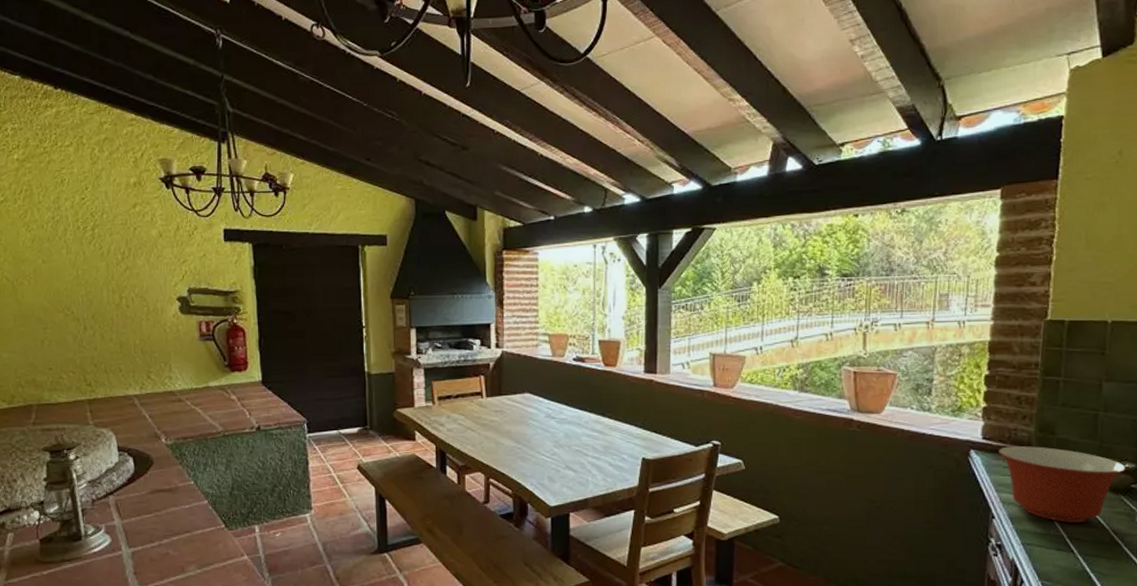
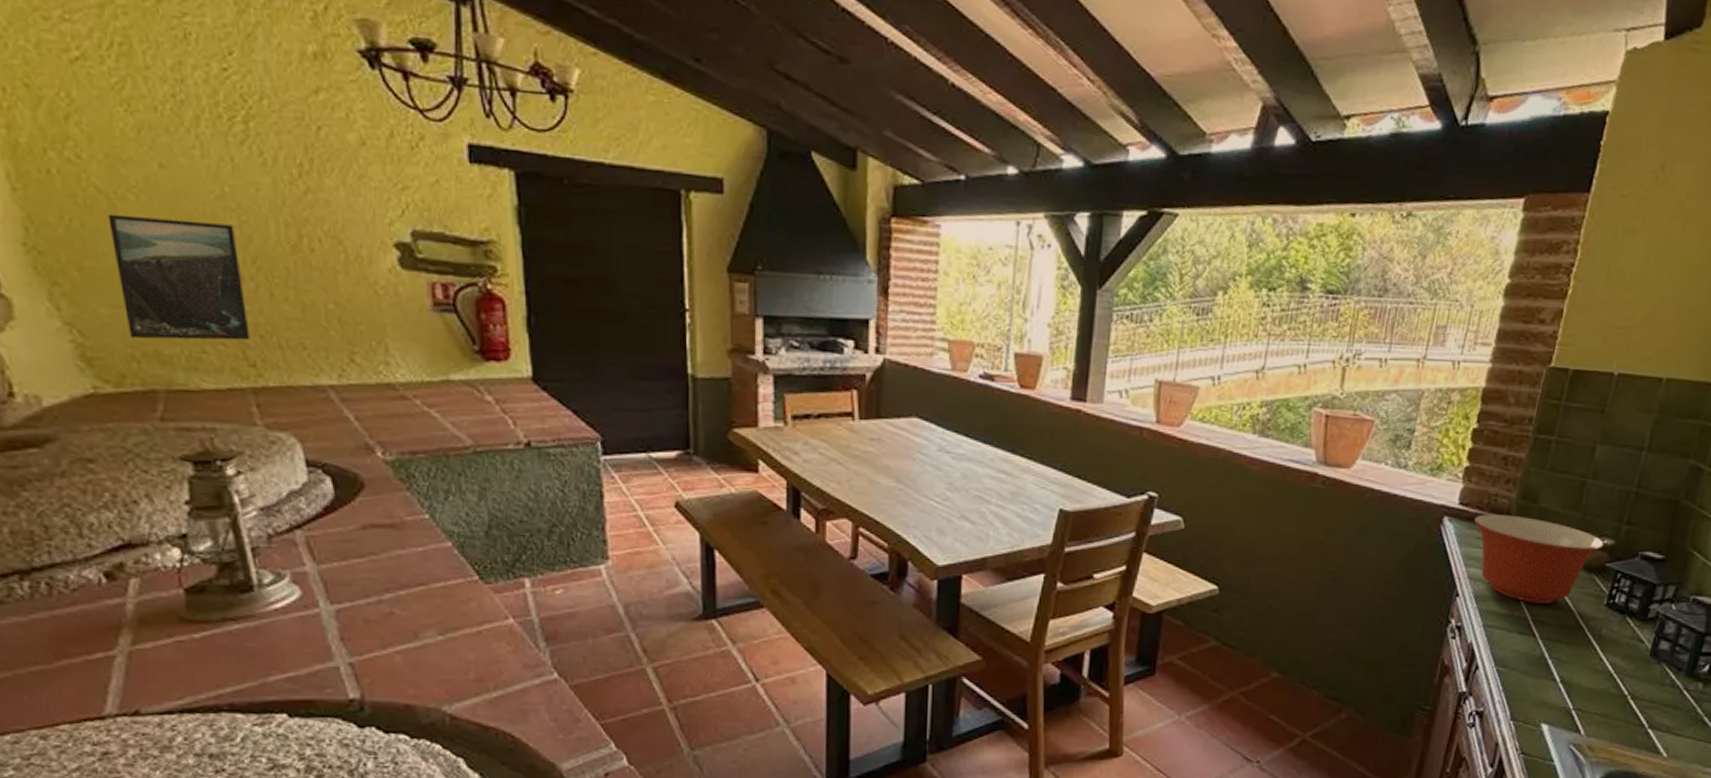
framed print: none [12,294,89,372] -> present [107,214,250,341]

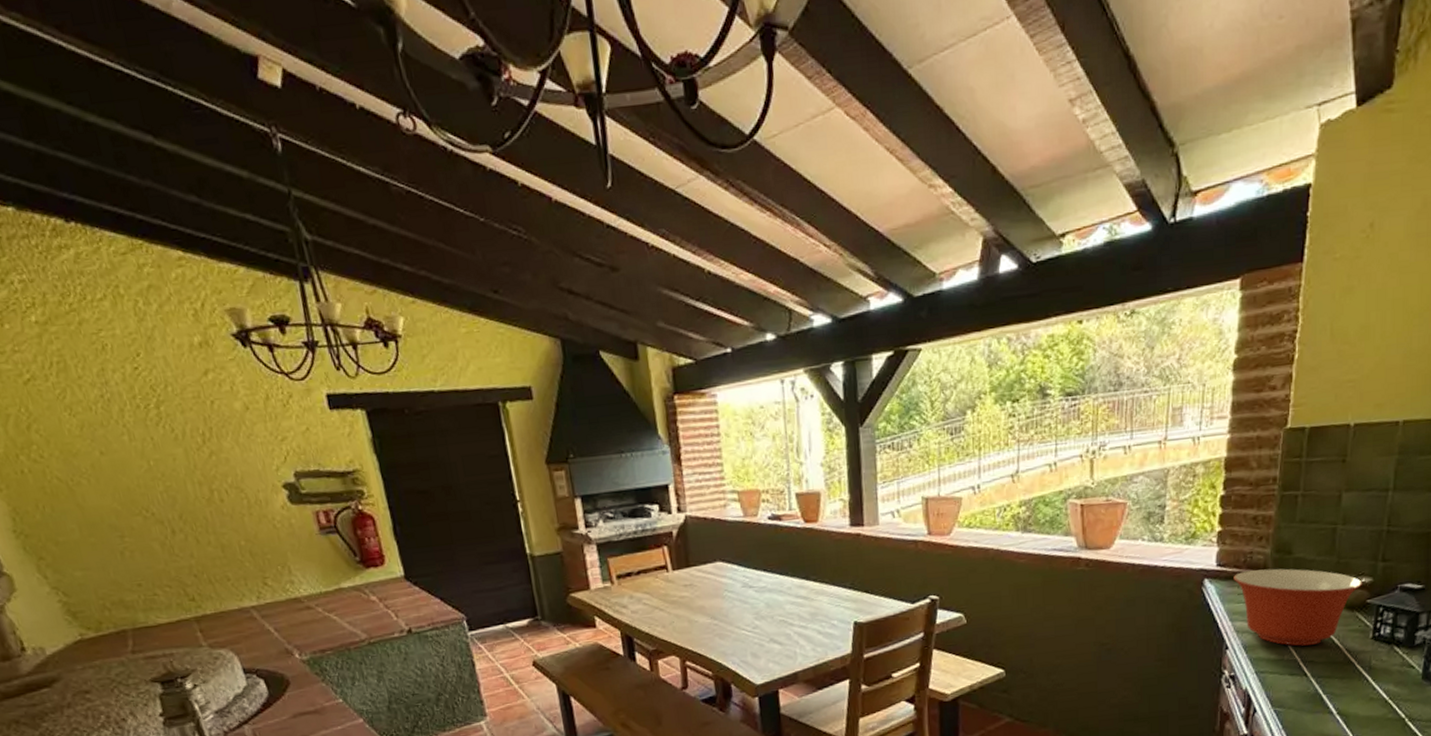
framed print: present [107,214,250,341] -> none [69,491,187,592]

